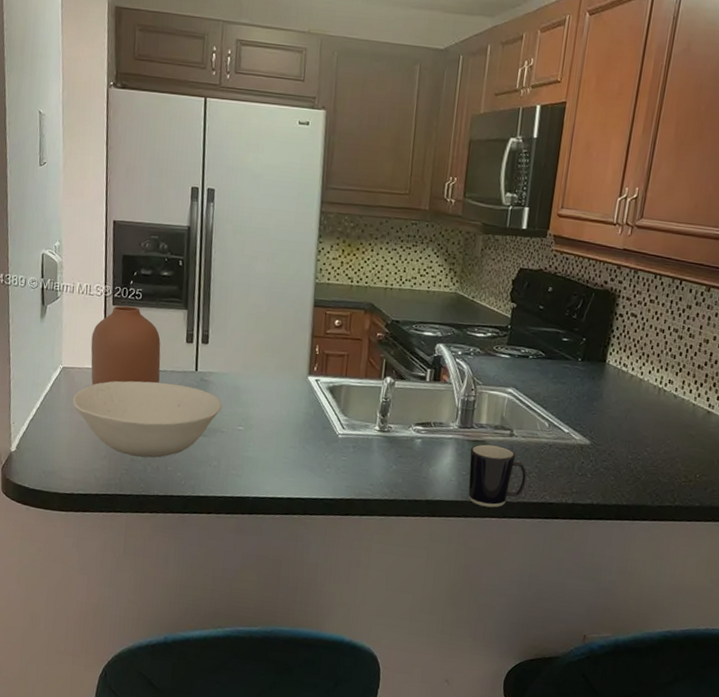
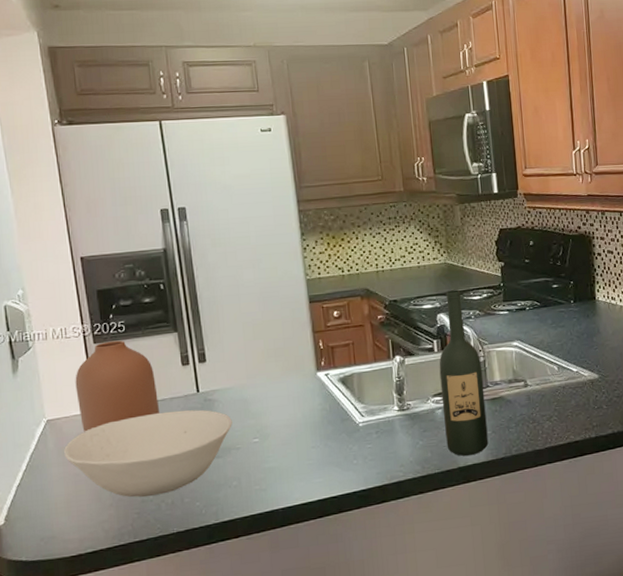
wine bottle: none [419,321,471,492] -> present [439,289,489,457]
mug: present [468,443,527,508] -> none [490,398,549,461]

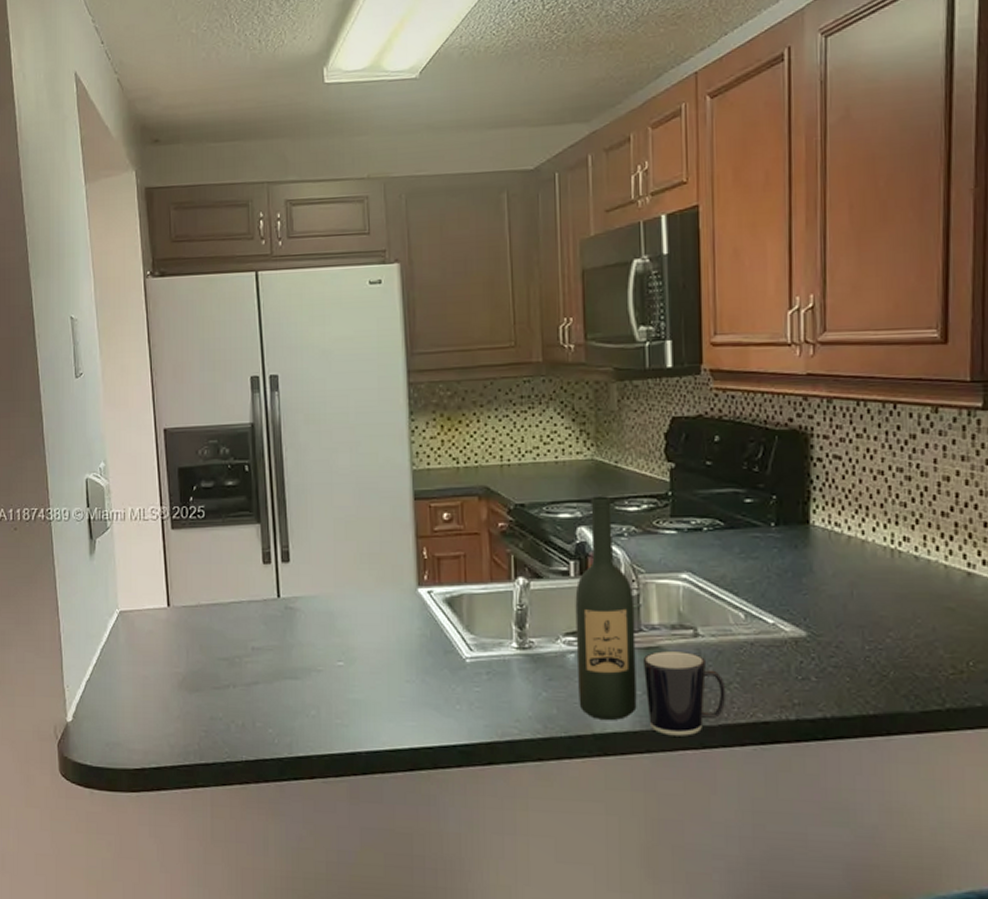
bowl: present [63,409,232,498] -> none [133,616,315,714]
vase: present [75,340,159,432] -> none [150,527,235,630]
mug: none [490,398,549,461] -> present [642,650,726,736]

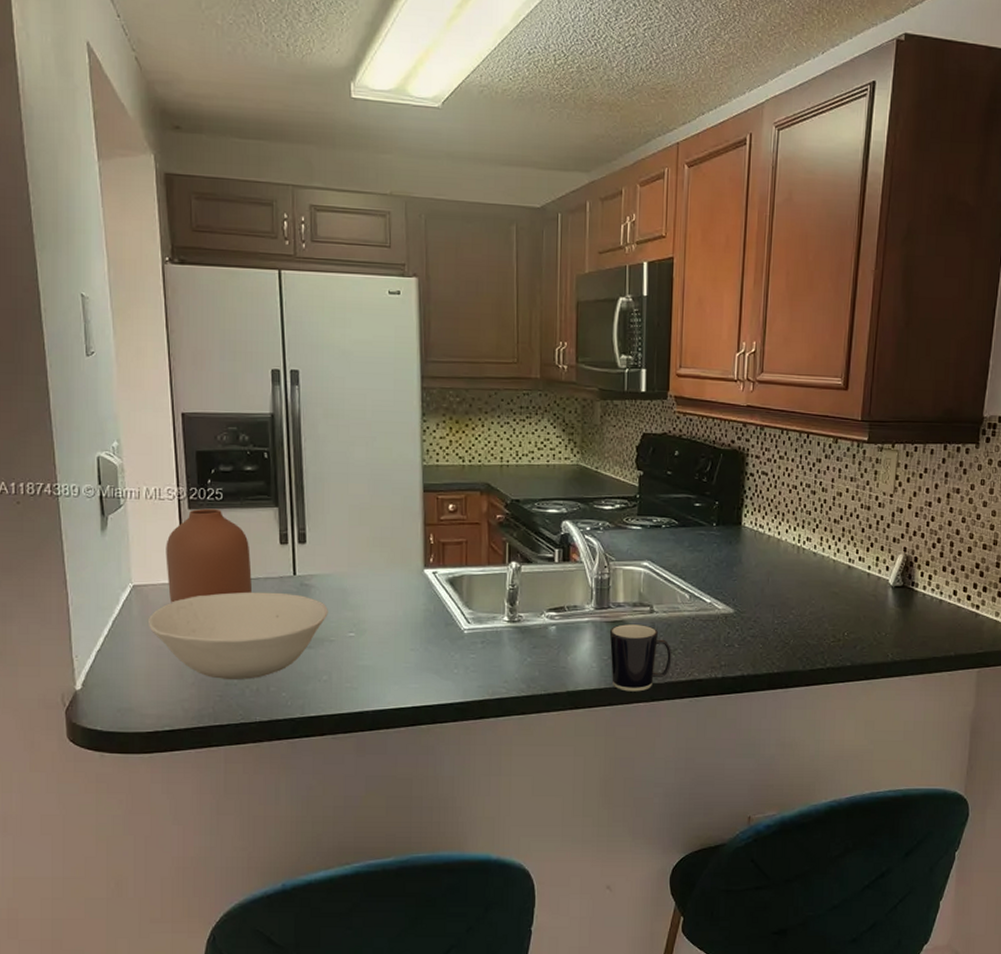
bowl: none [133,616,315,714] -> present [147,591,328,680]
vase: none [150,527,235,630] -> present [166,508,252,603]
wine bottle: present [575,496,637,721] -> none [557,496,606,681]

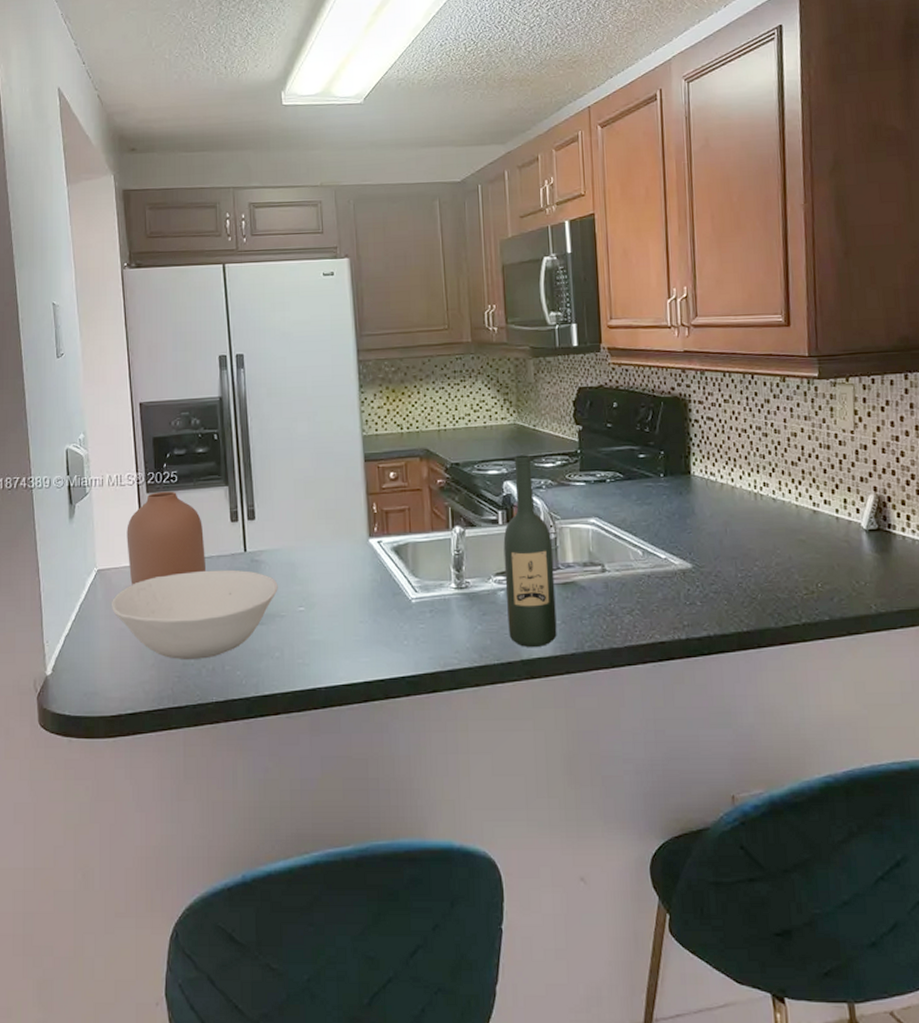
wine bottle: none [557,496,606,681] -> present [503,455,557,648]
mug: present [609,623,672,692] -> none [560,584,630,658]

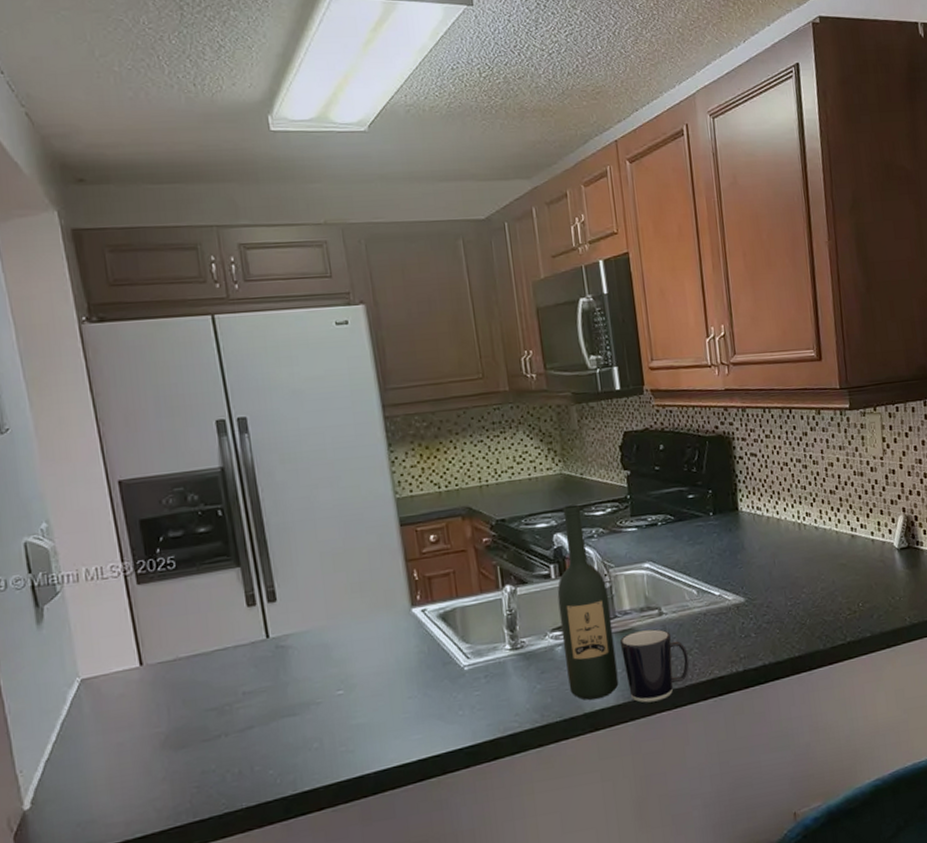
bowl: present [111,569,278,660] -> none [102,658,311,768]
vase: present [127,491,205,585] -> none [115,579,221,692]
mug: none [560,584,630,658] -> present [619,629,690,703]

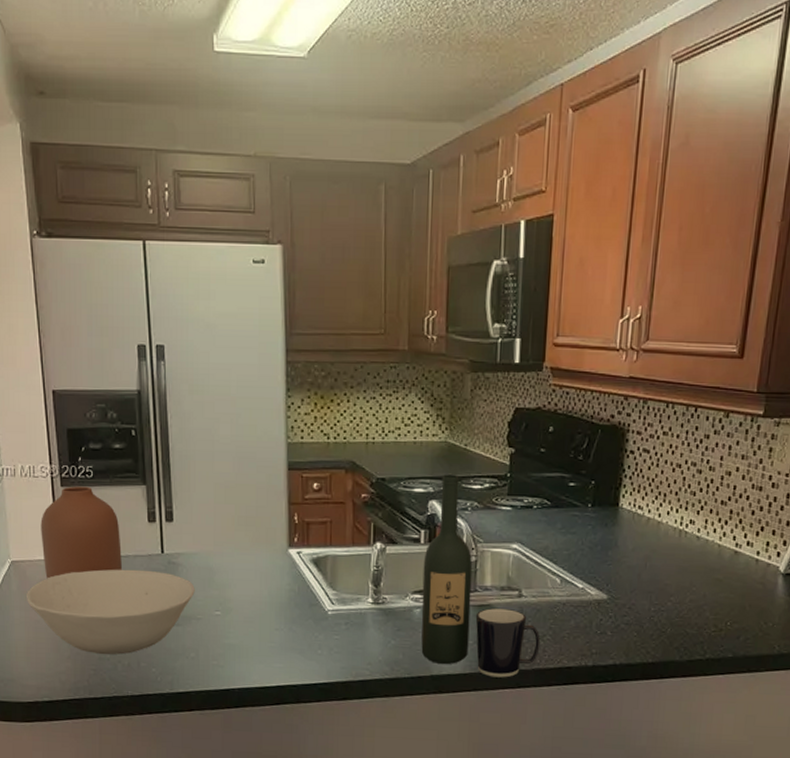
bowl: none [102,658,311,768] -> present [25,569,195,655]
vase: none [115,579,221,692] -> present [40,486,122,579]

